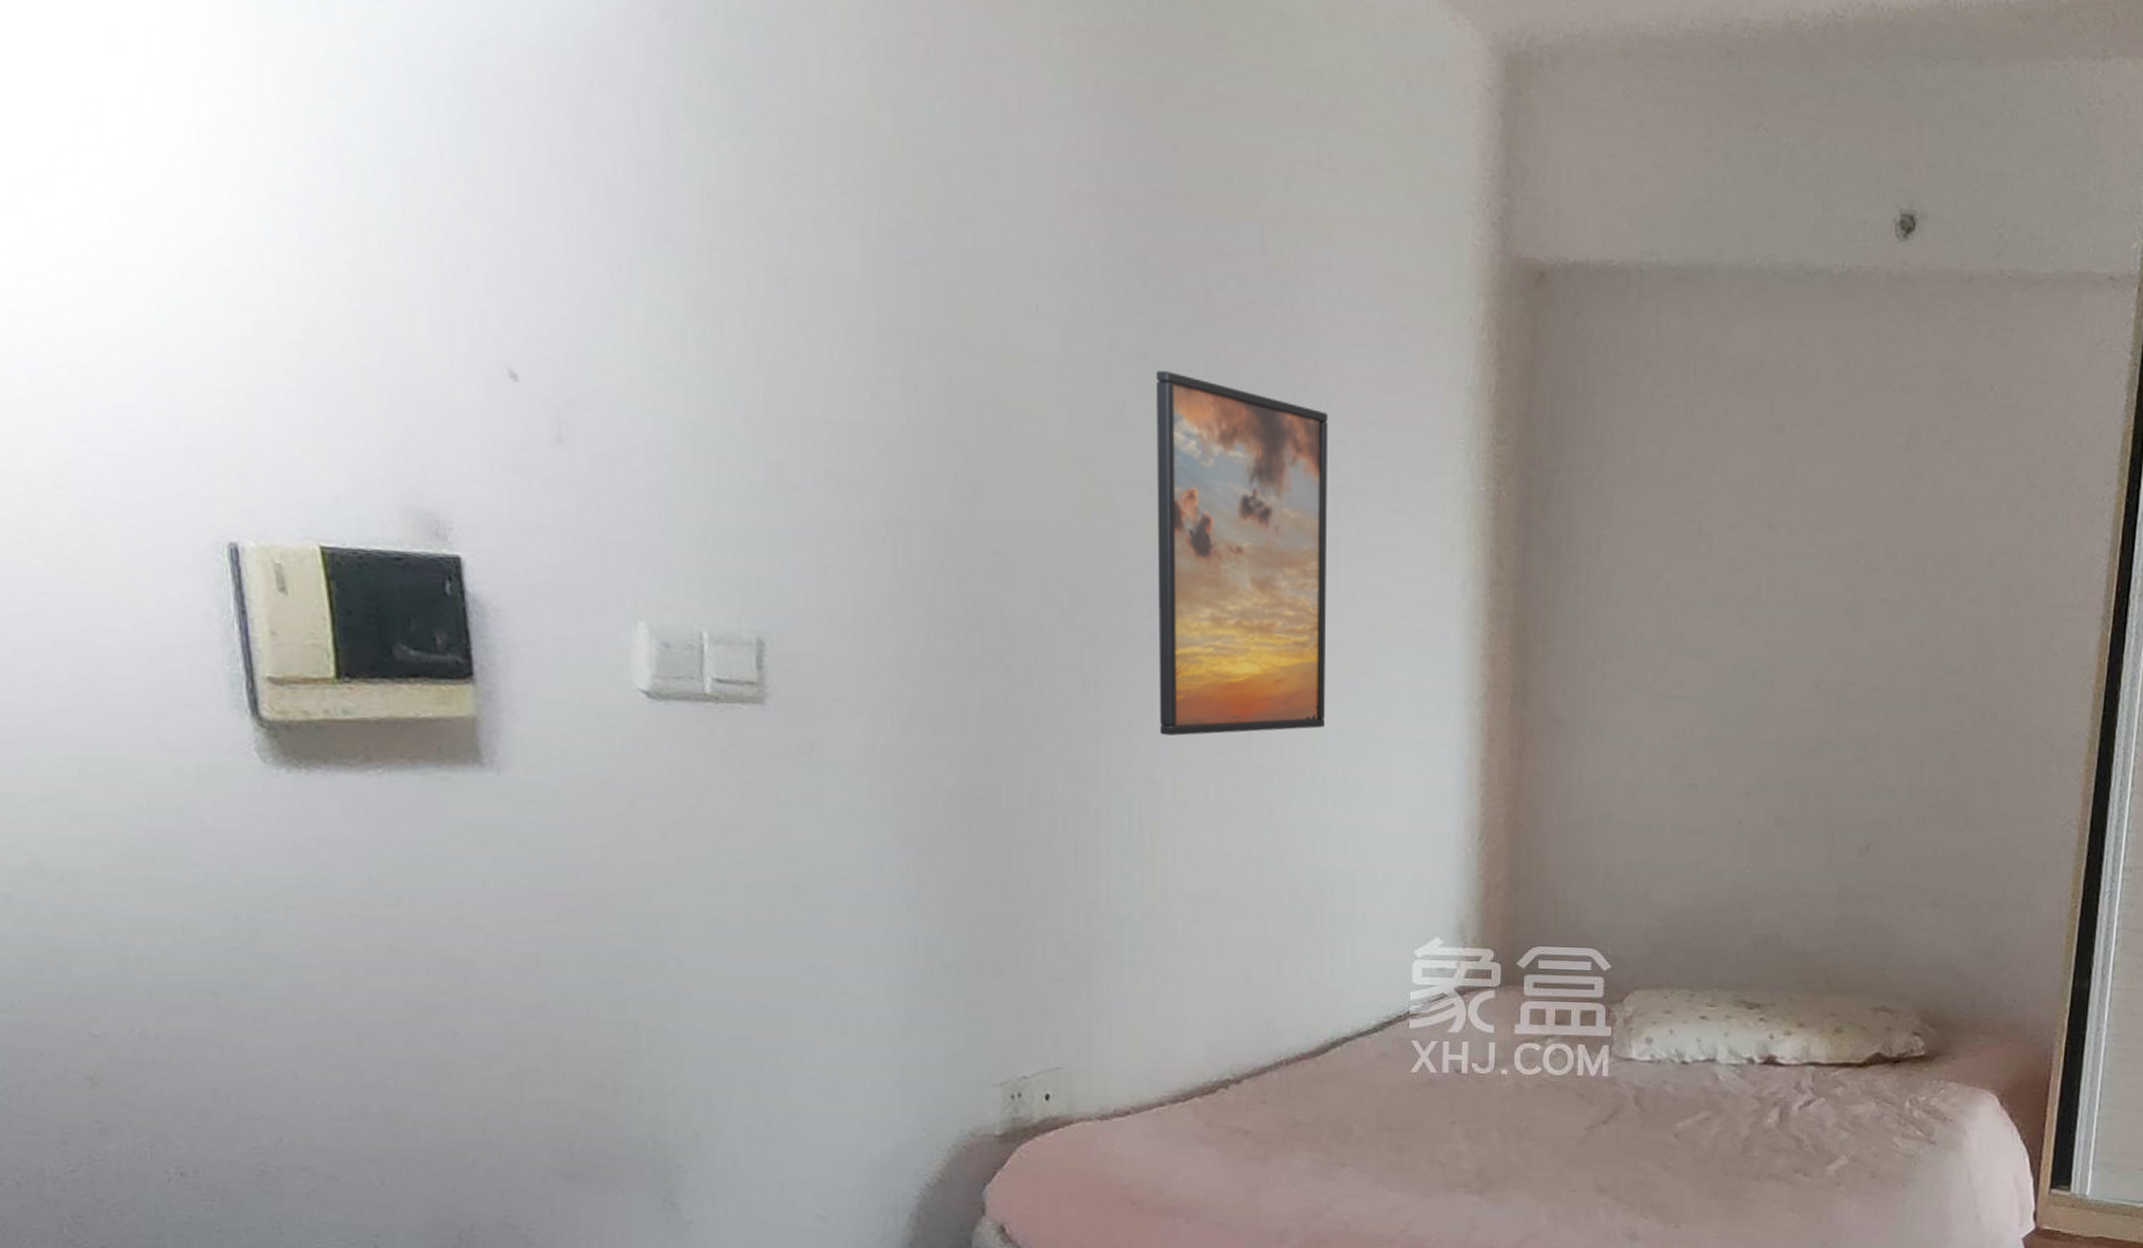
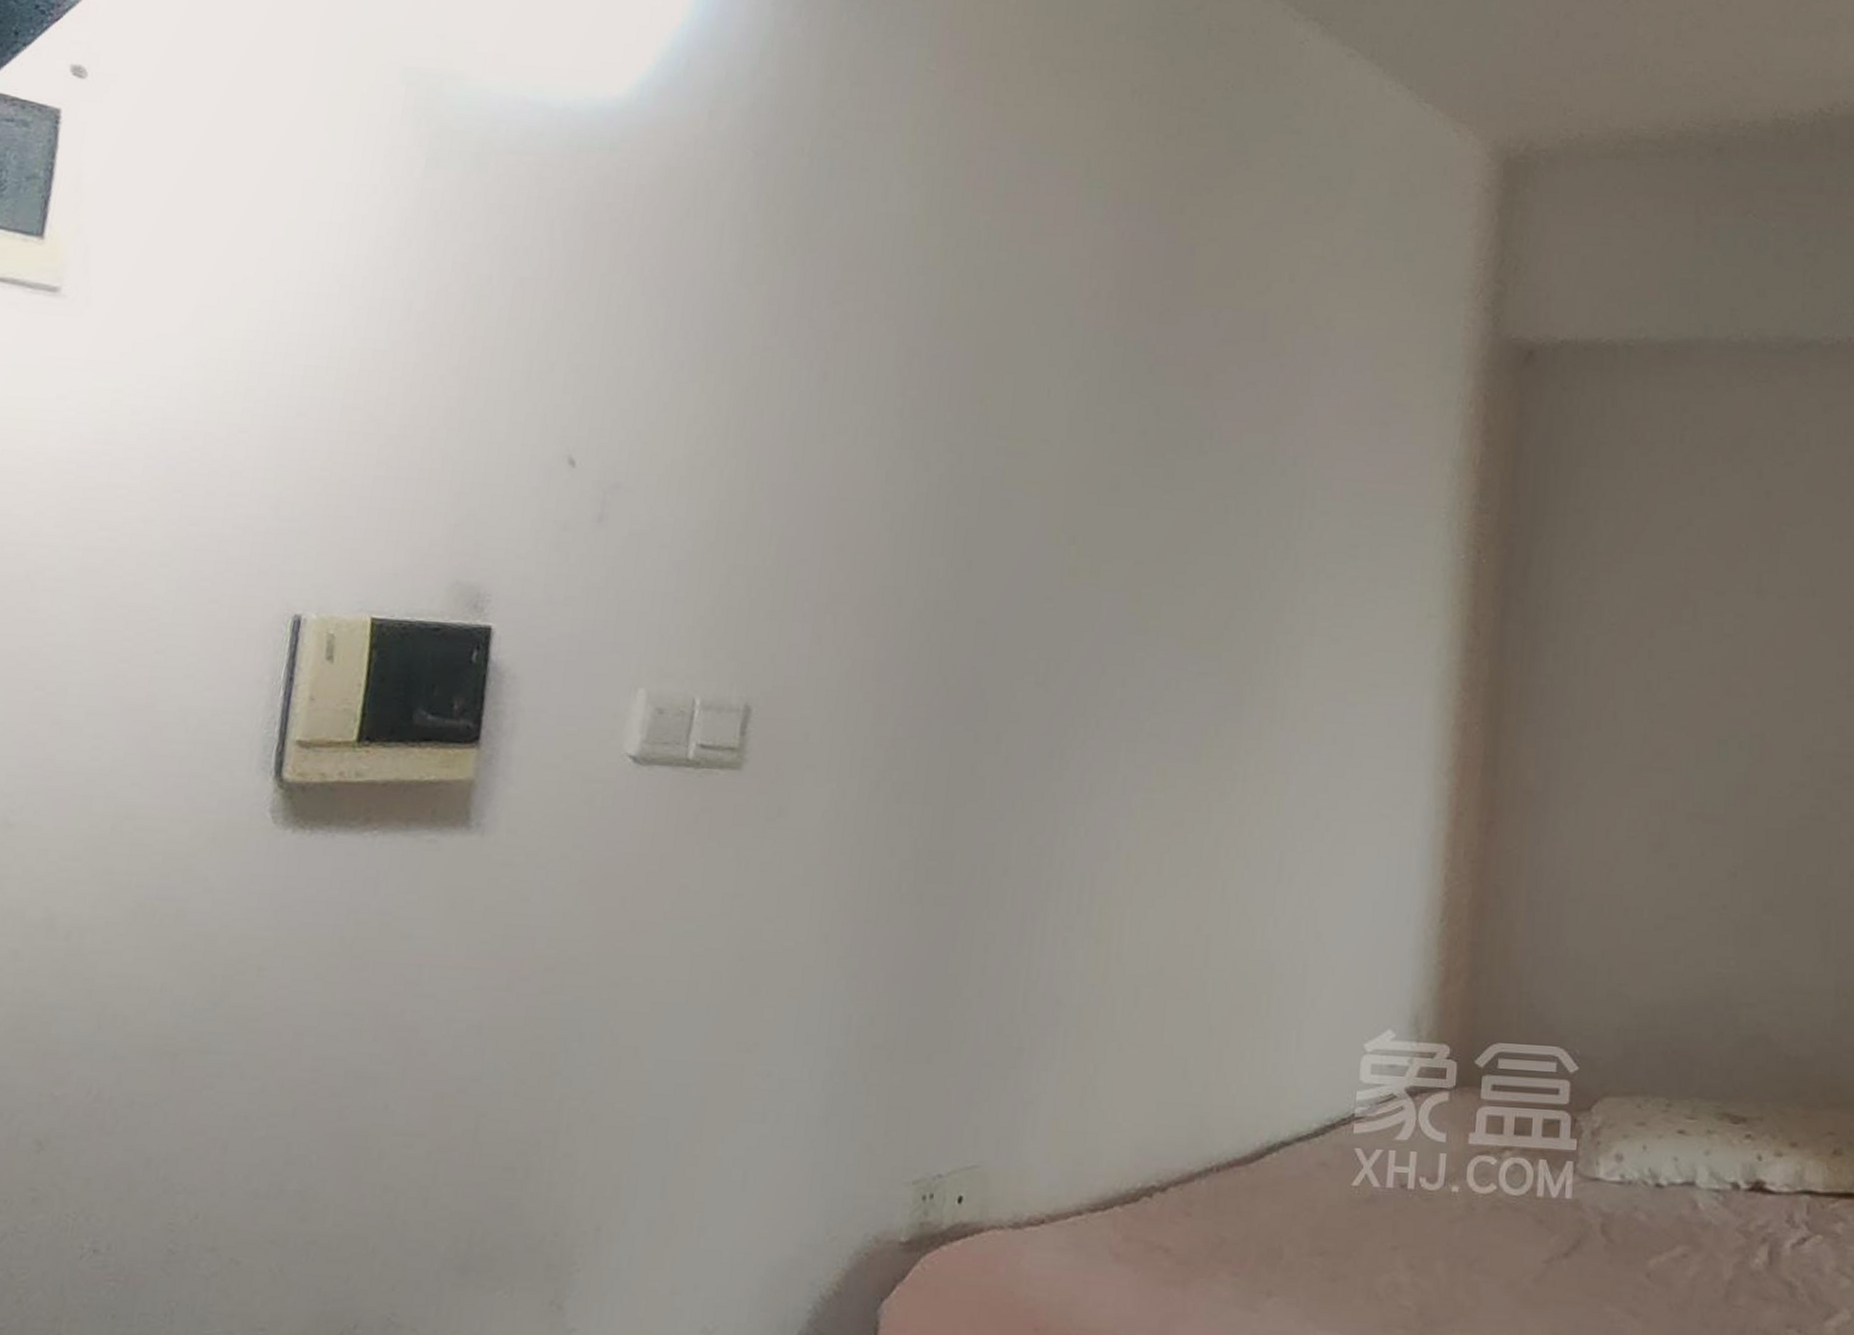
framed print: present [1156,370,1328,736] -> none [1120,448,1314,806]

